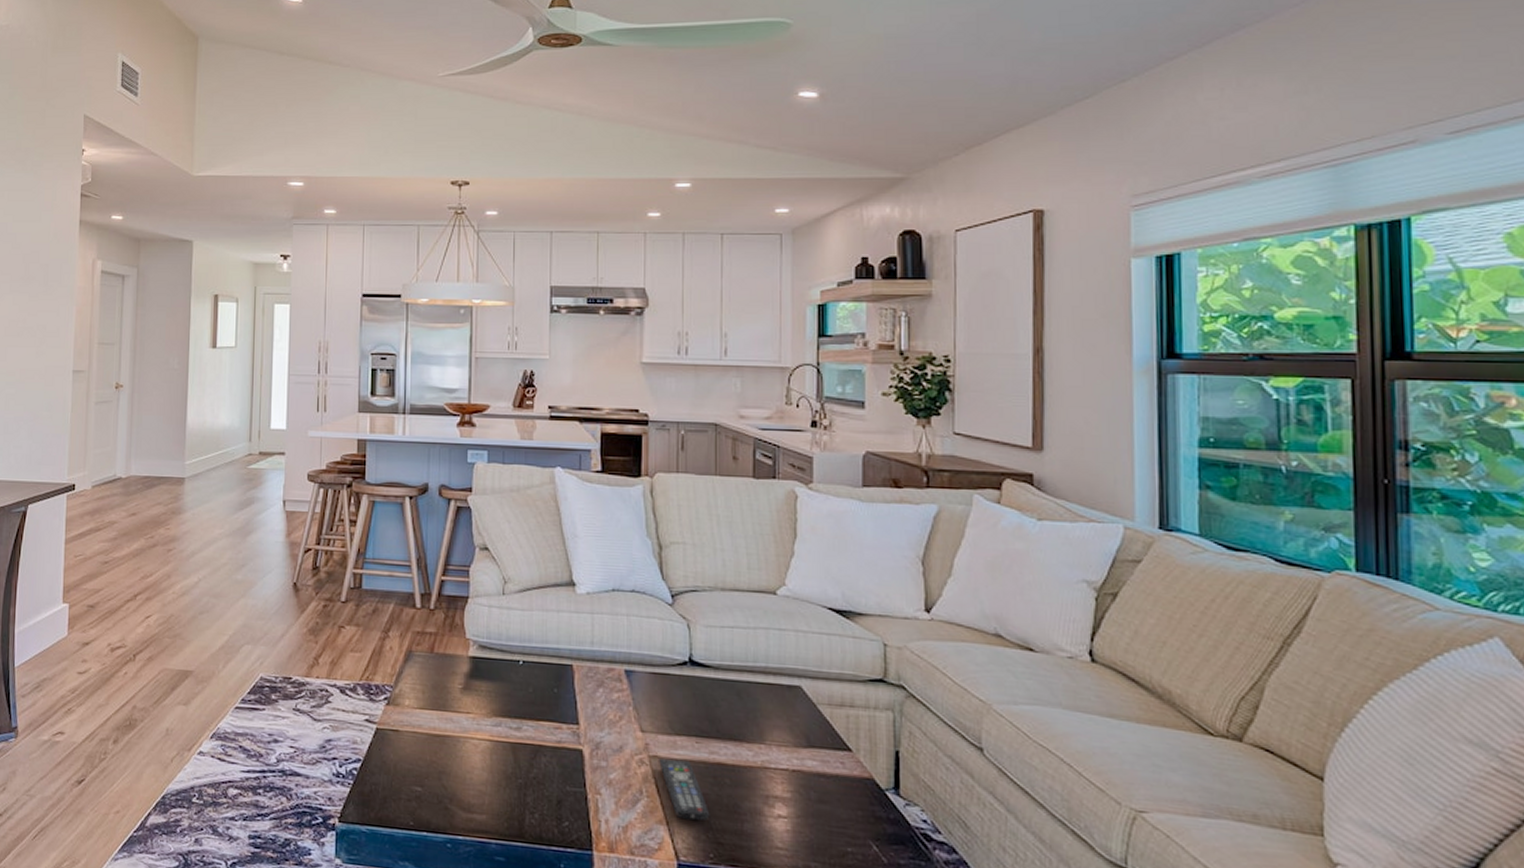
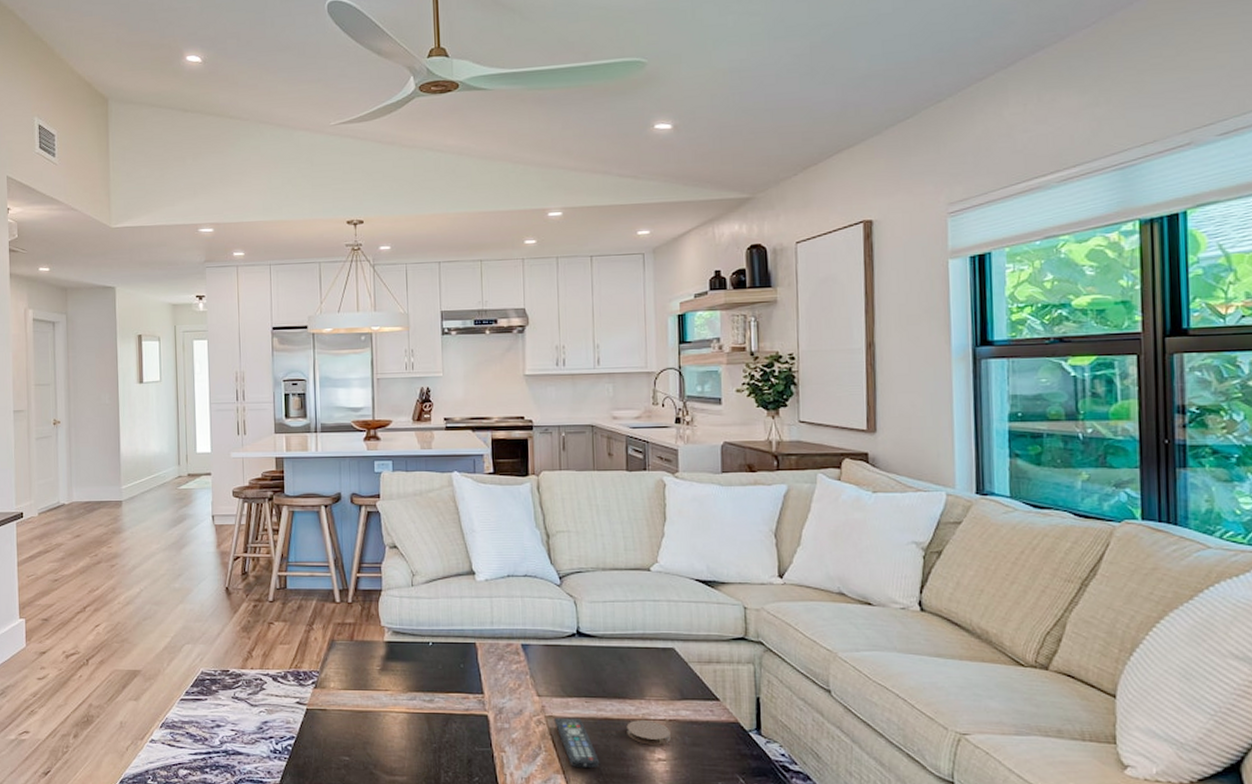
coaster: none [742,768,793,800] -> present [626,720,671,745]

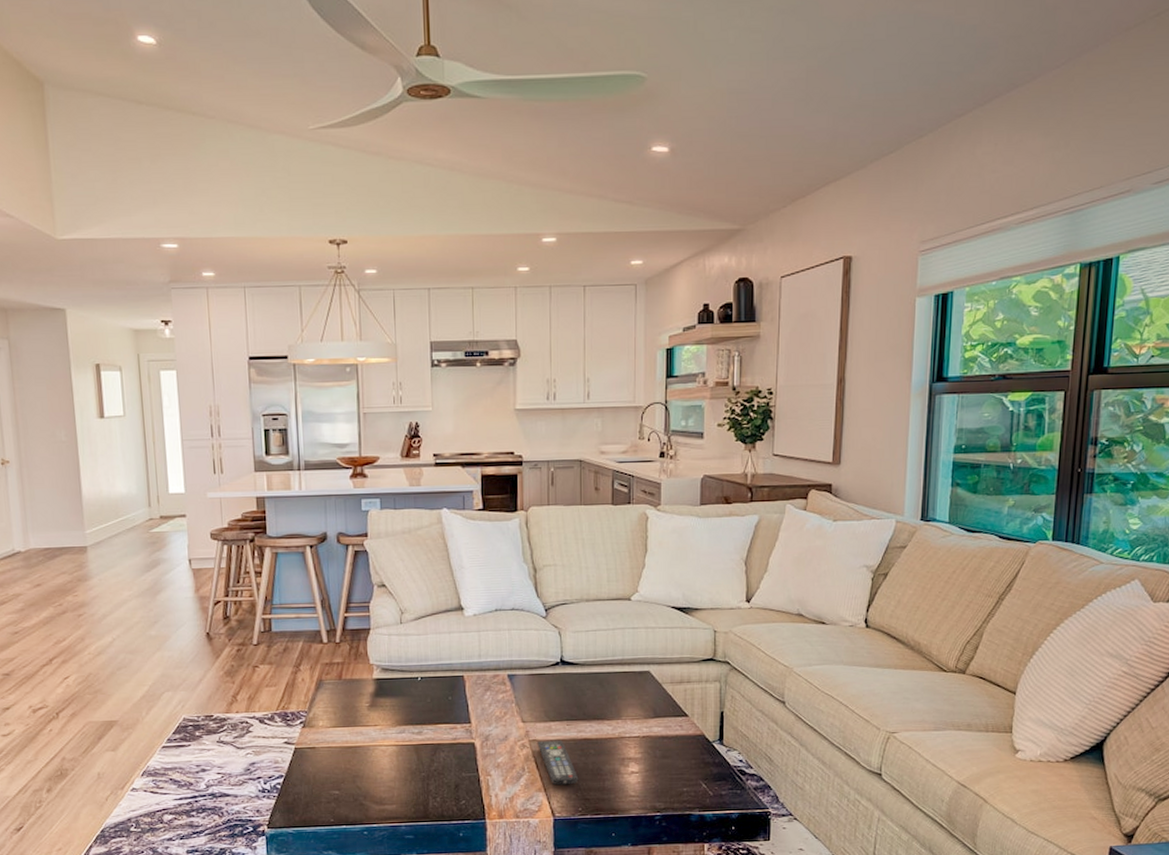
coaster: present [626,720,671,745] -> none [604,738,643,760]

